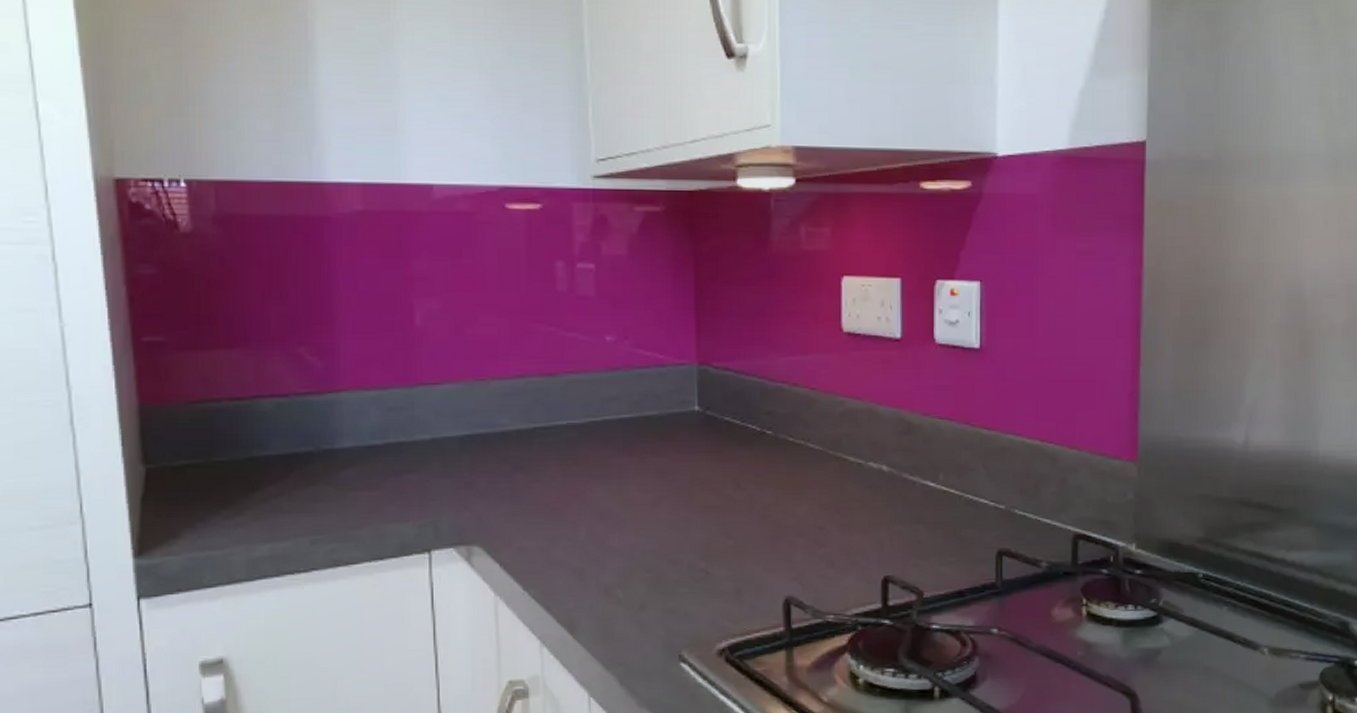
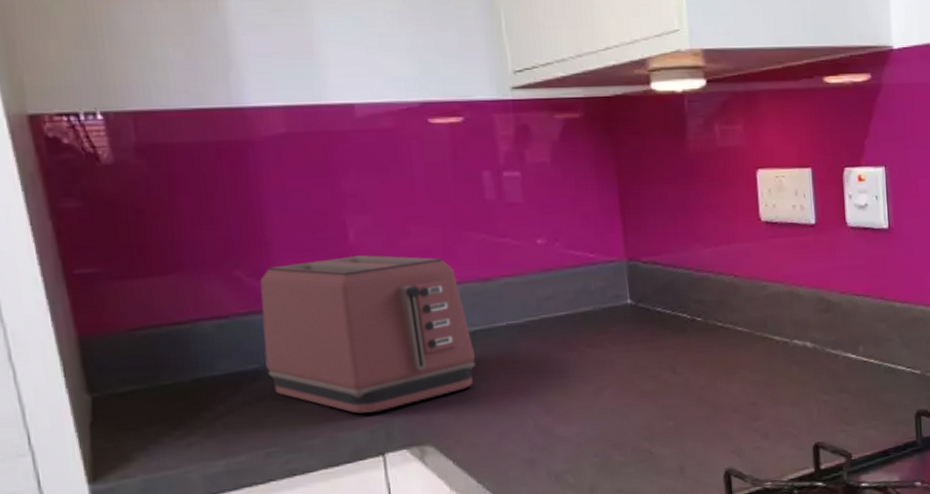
toaster: none [320,341,533,506] -> present [260,255,476,414]

